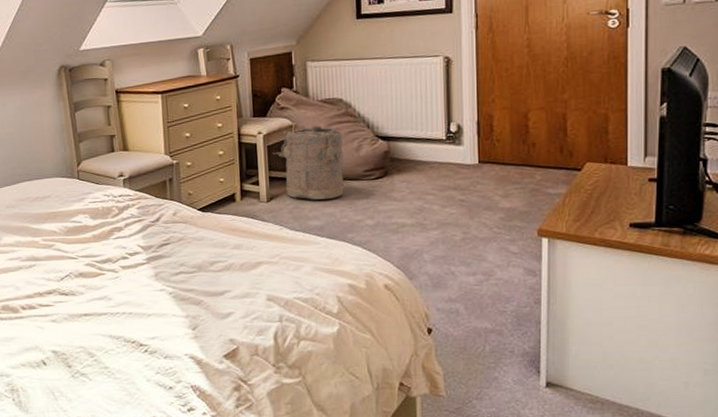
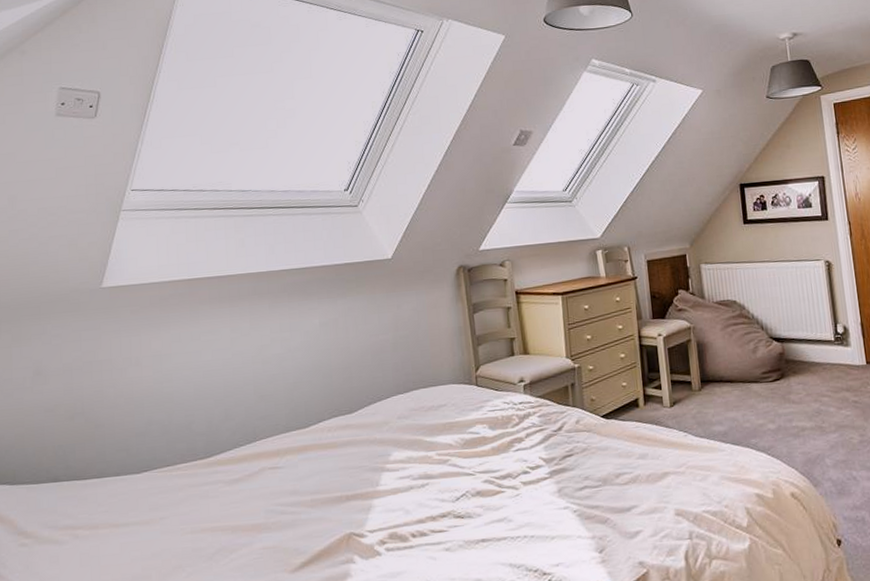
laundry hamper: present [272,125,345,200] -> none [673,327,745,404]

